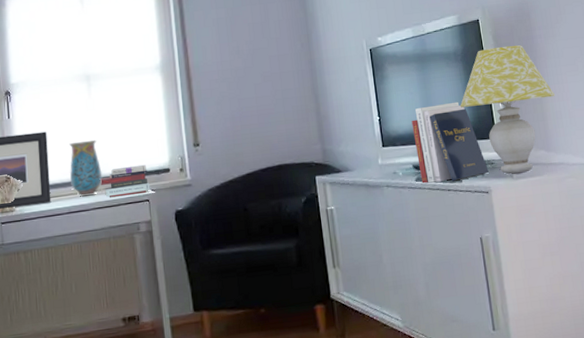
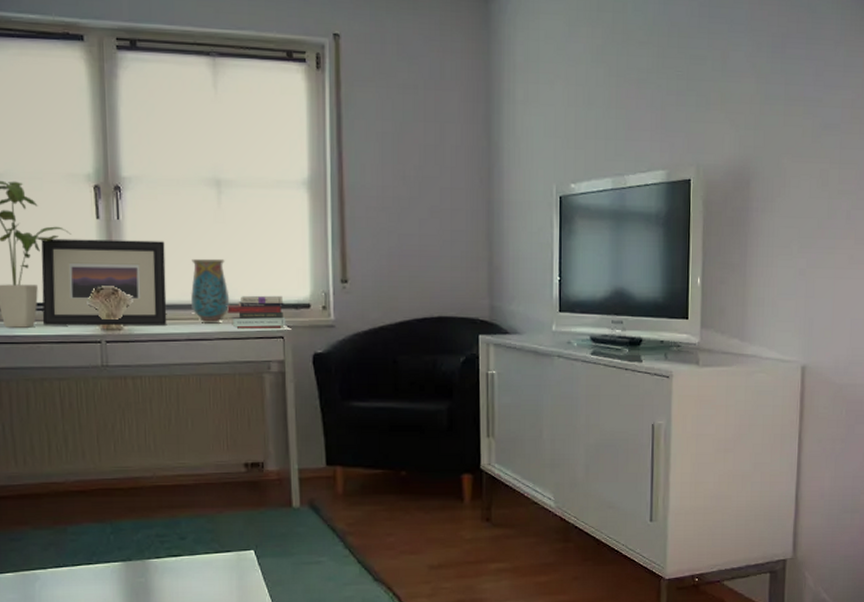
books: present [411,101,489,184] -> none [596,271,673,361]
table lamp: present [460,45,556,175] -> none [653,215,762,362]

